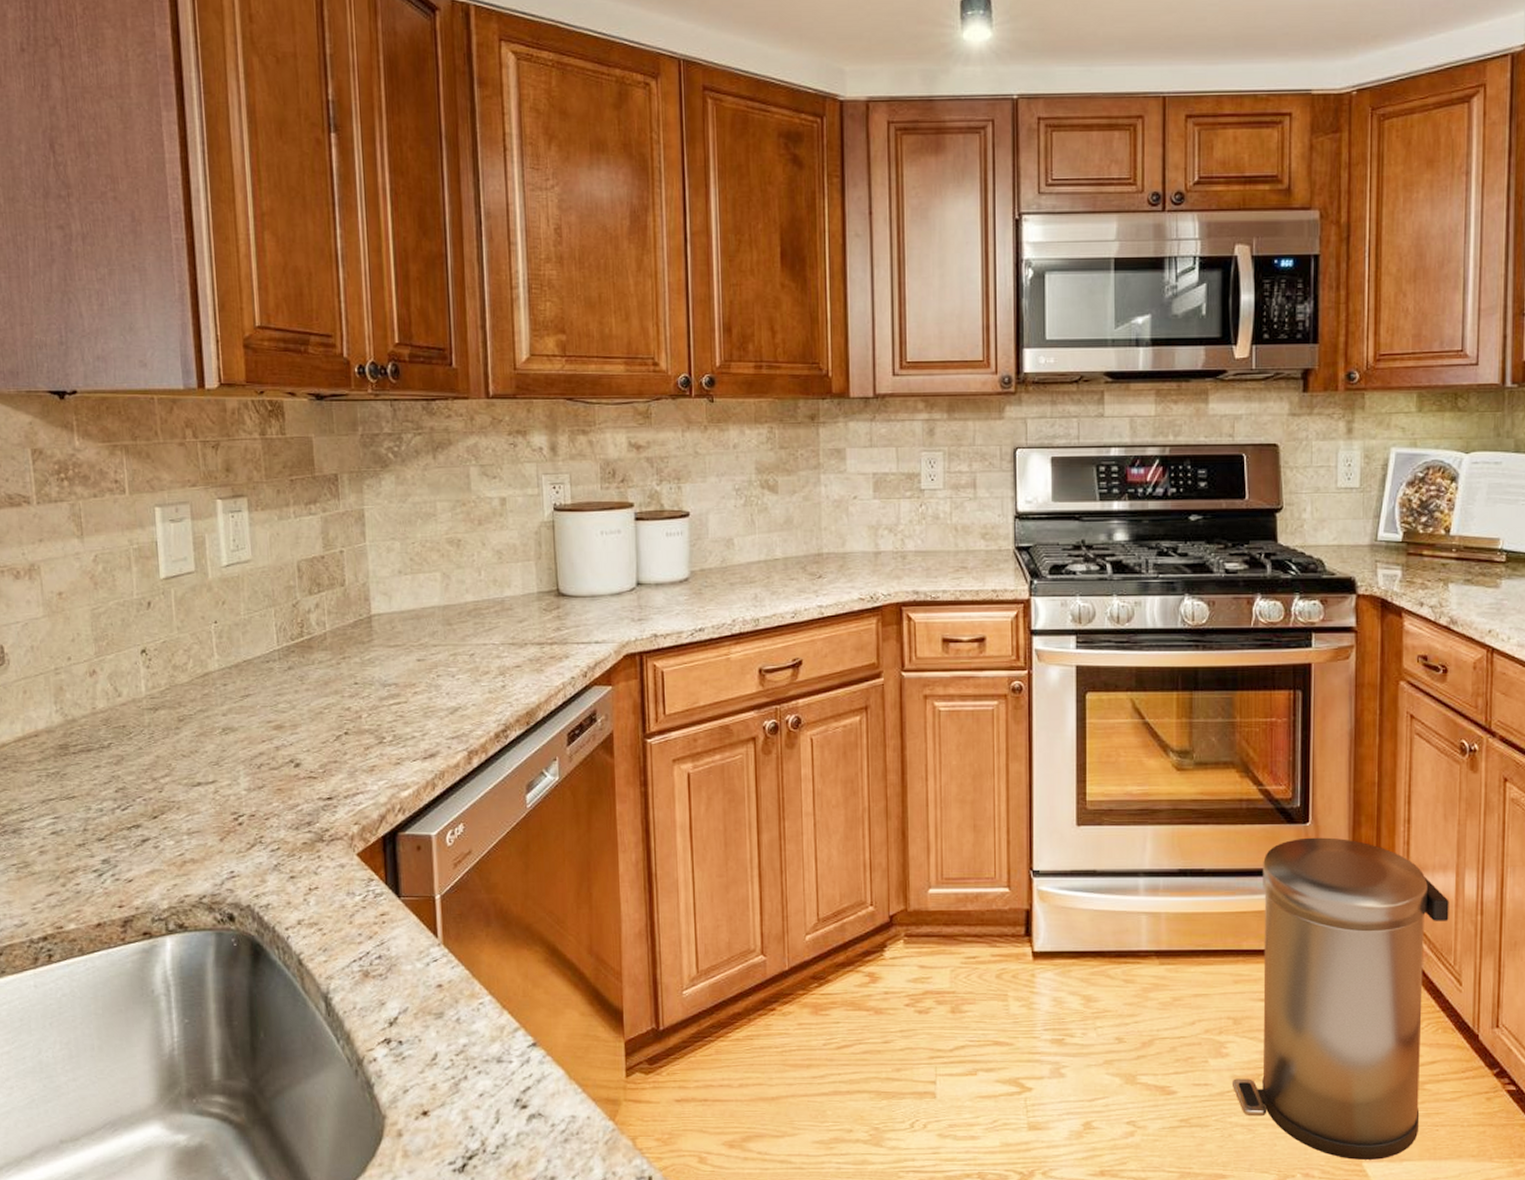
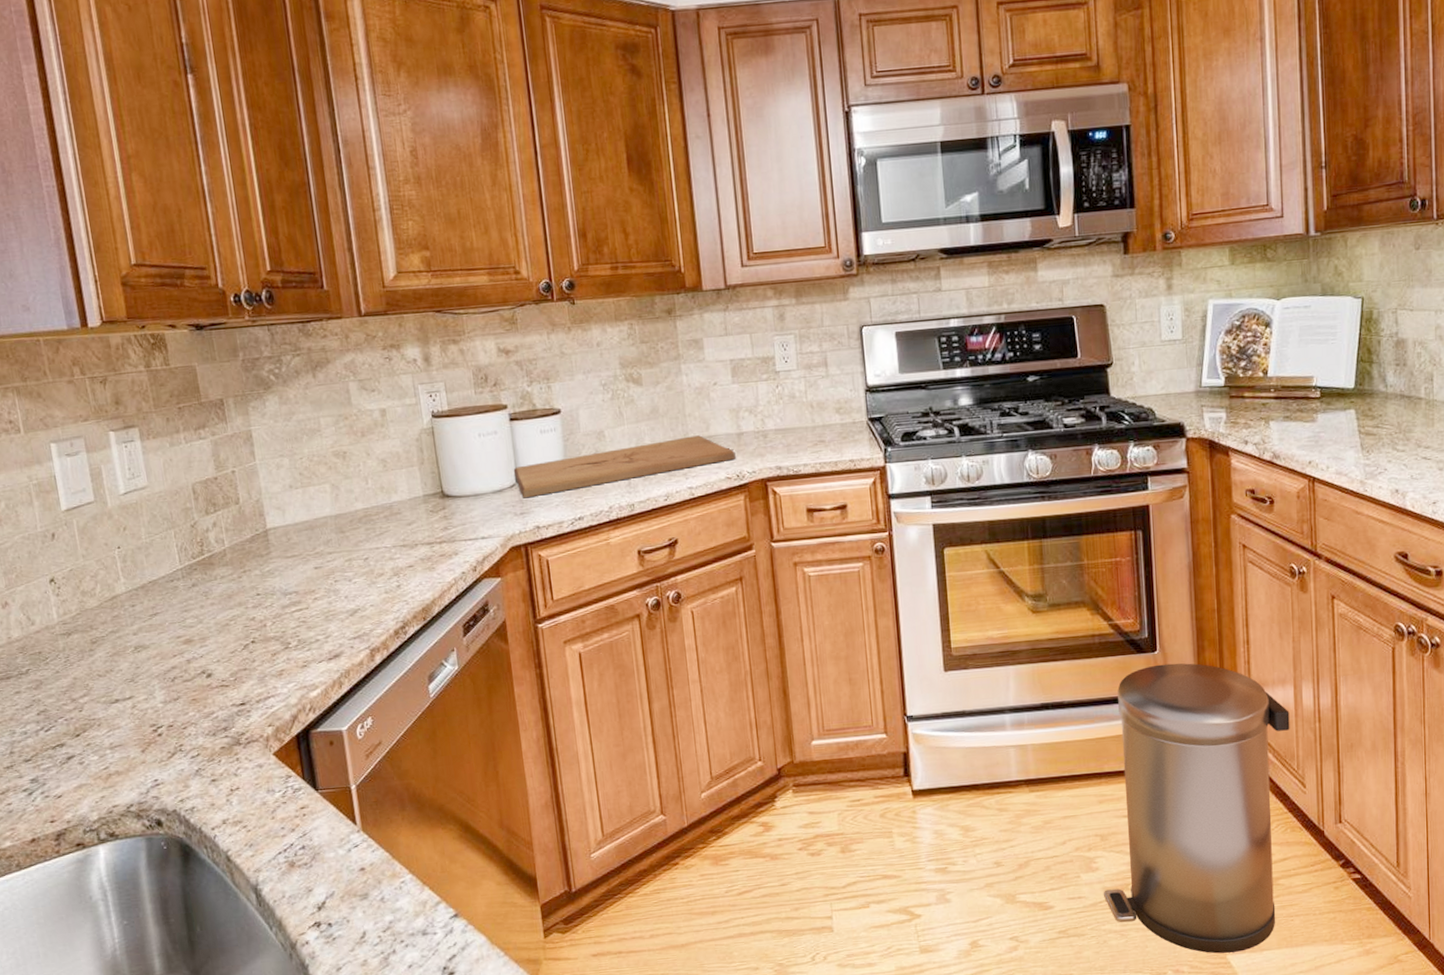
cutting board: none [634,551,872,604] -> present [513,435,737,499]

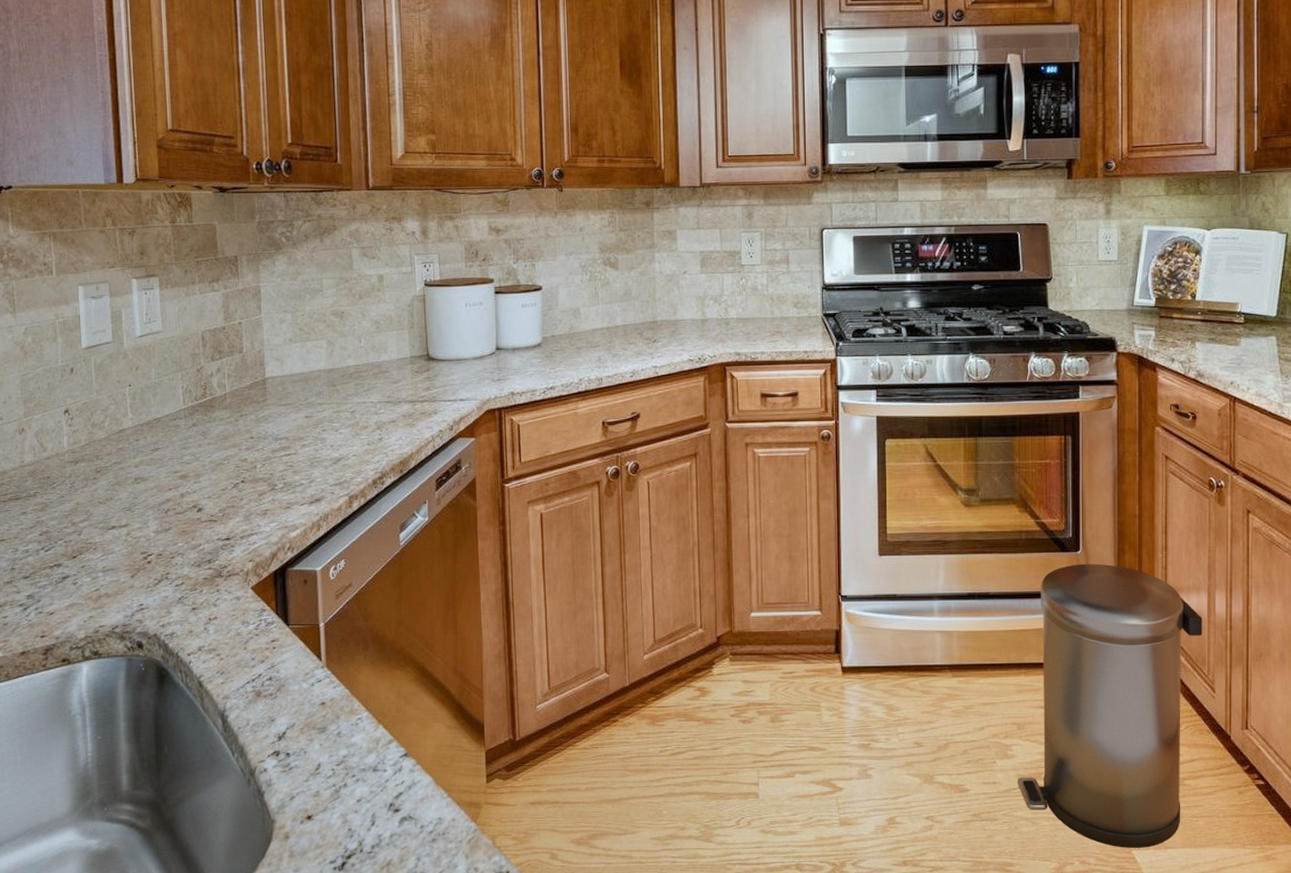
cutting board: present [513,435,737,499] -> none [494,319,700,366]

